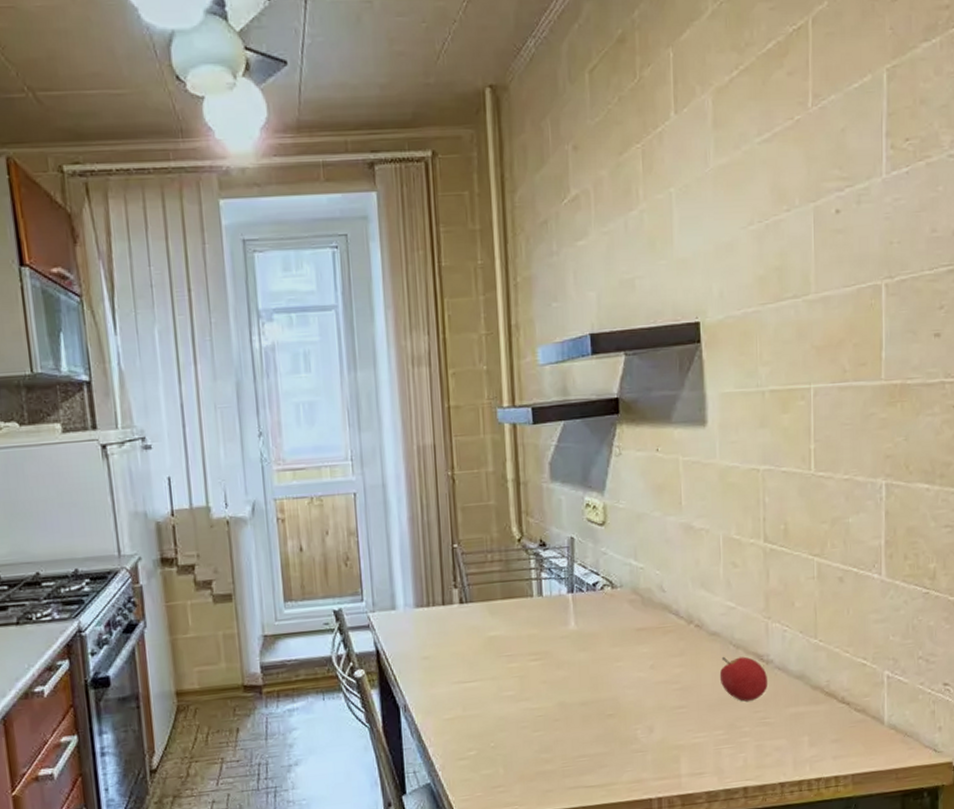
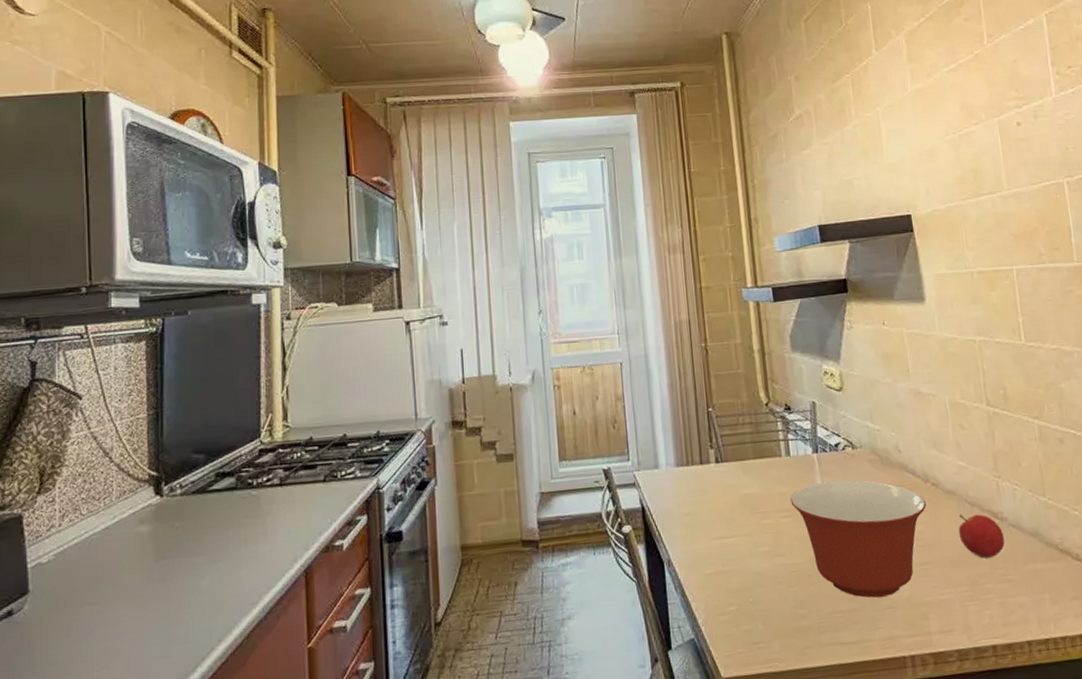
mixing bowl: none [540,621,687,742] -> present [790,480,926,598]

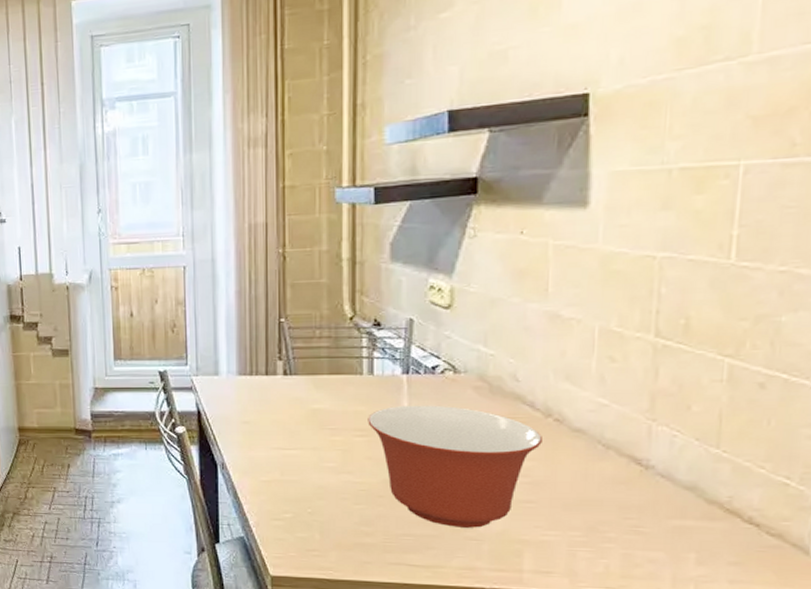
fruit: present [958,514,1005,558] -> none [581,455,646,506]

